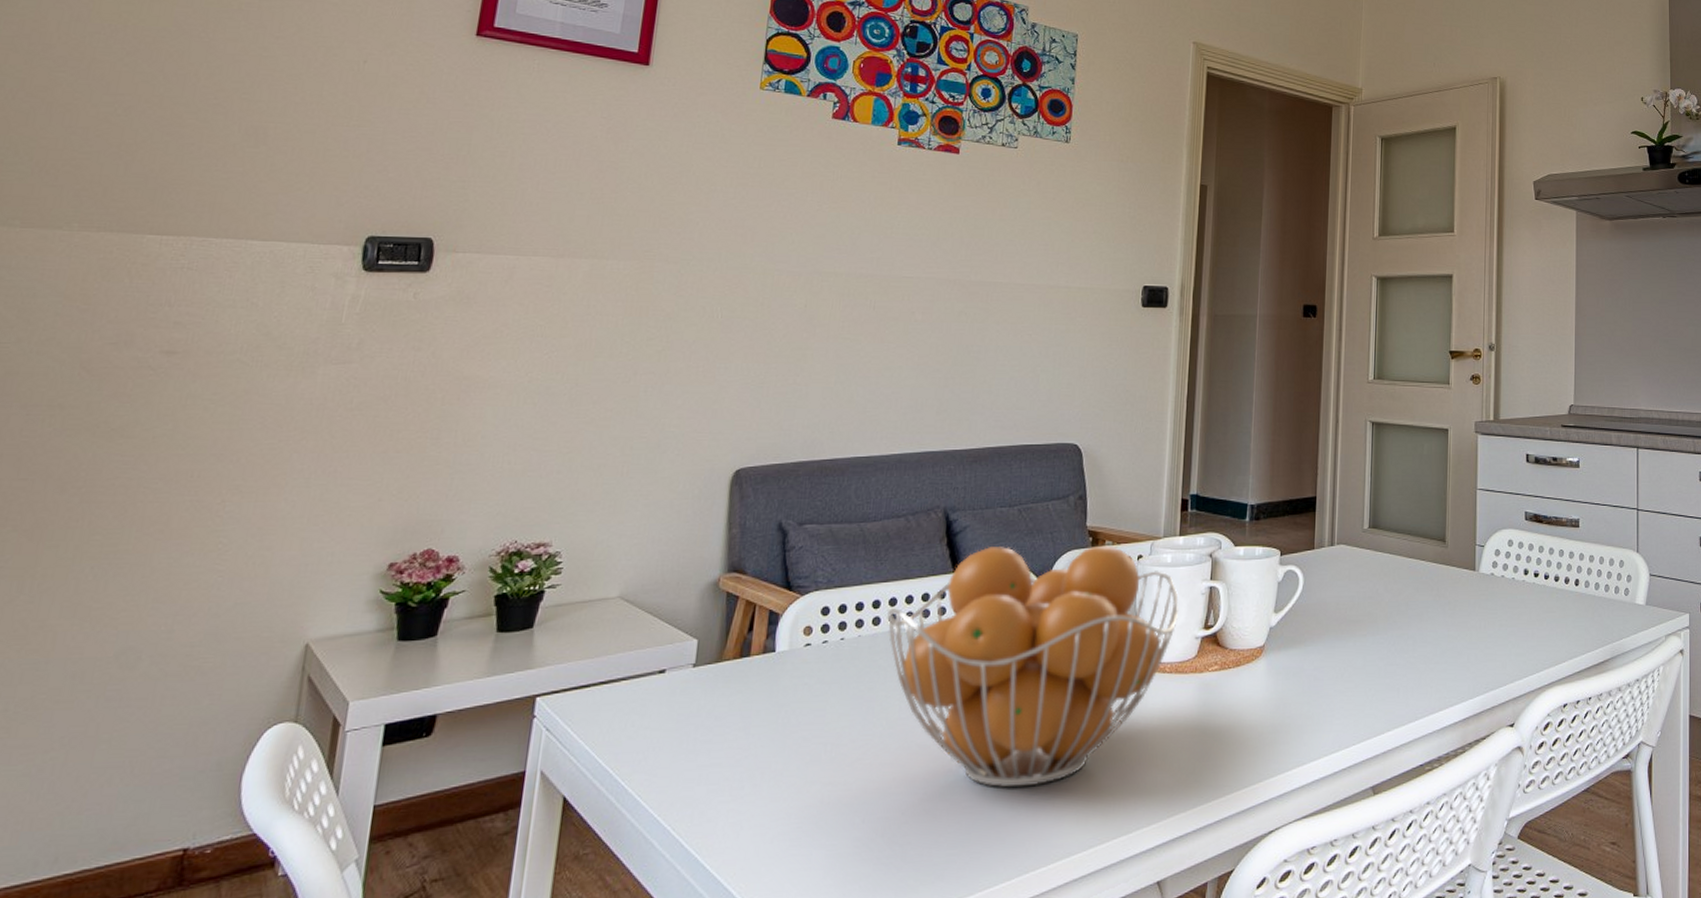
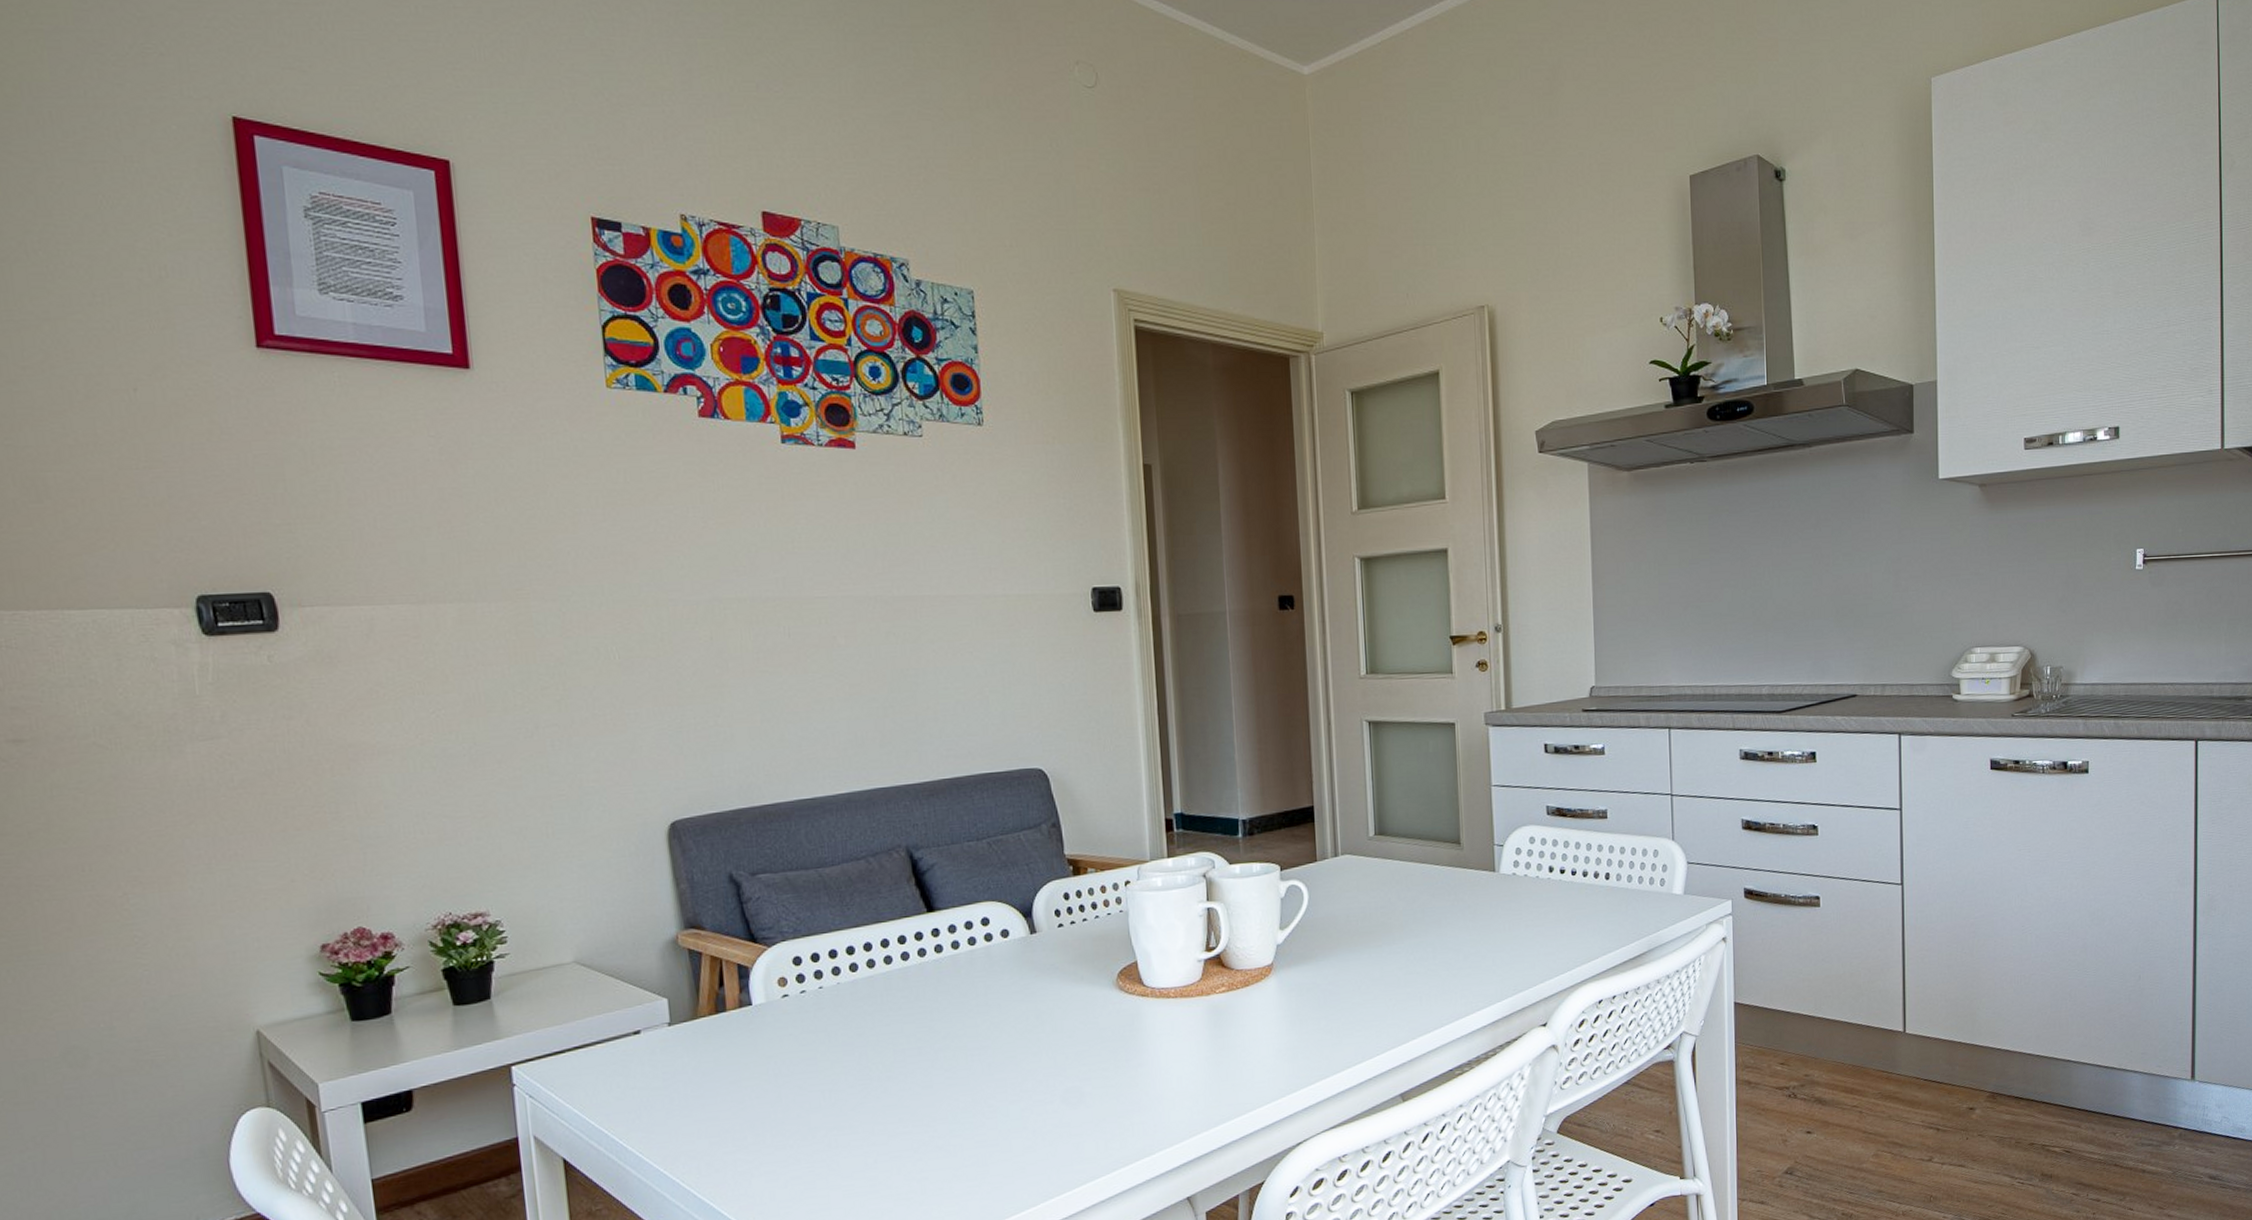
fruit basket: present [887,545,1179,788] -> none [864,873,1178,1121]

